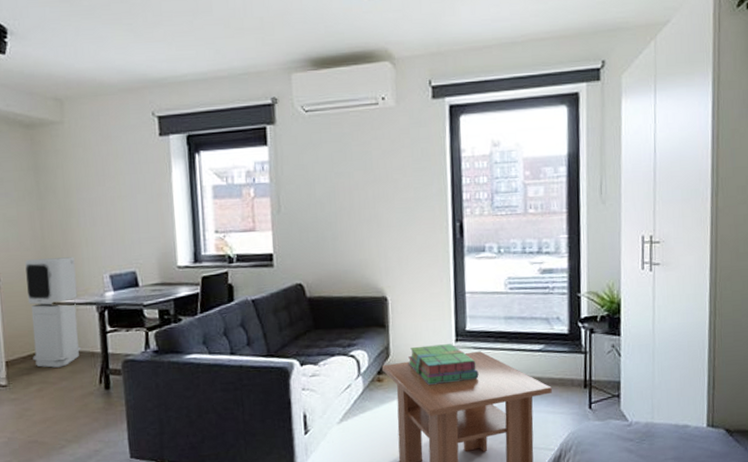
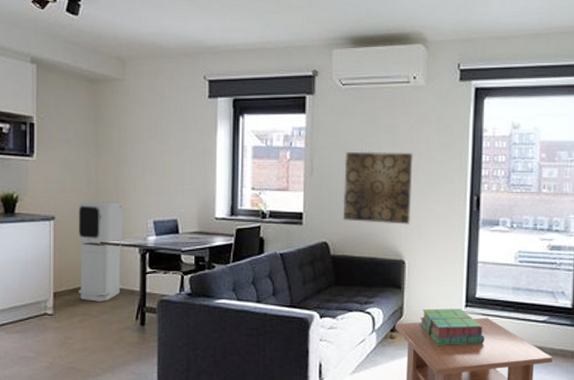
wall art: none [314,180,391,260] -> present [343,151,414,225]

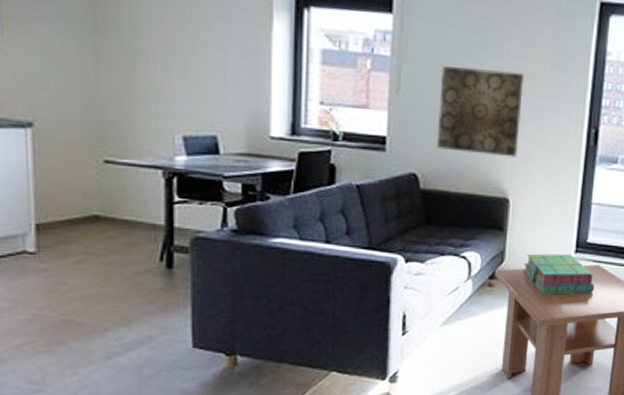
air purifier: present [78,202,123,302] -> none [70,105,139,238]

